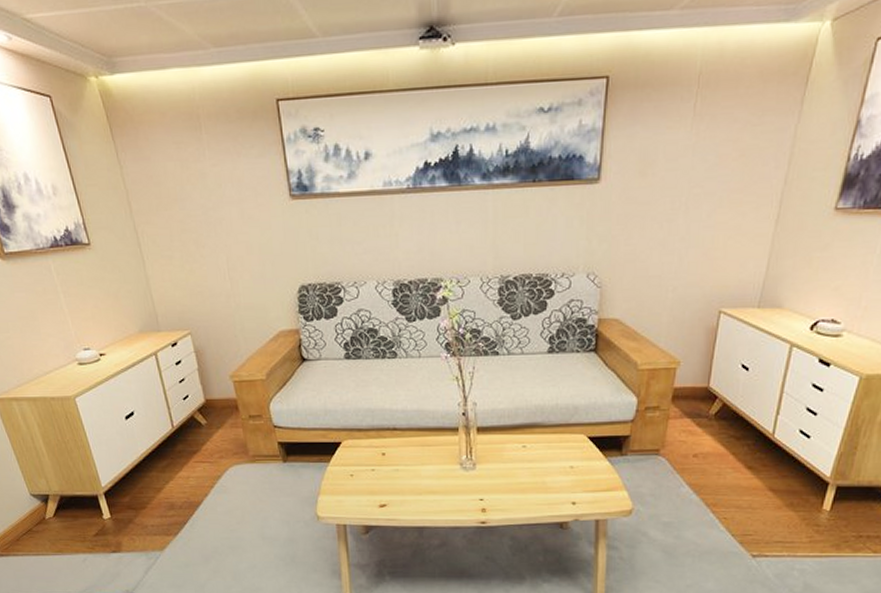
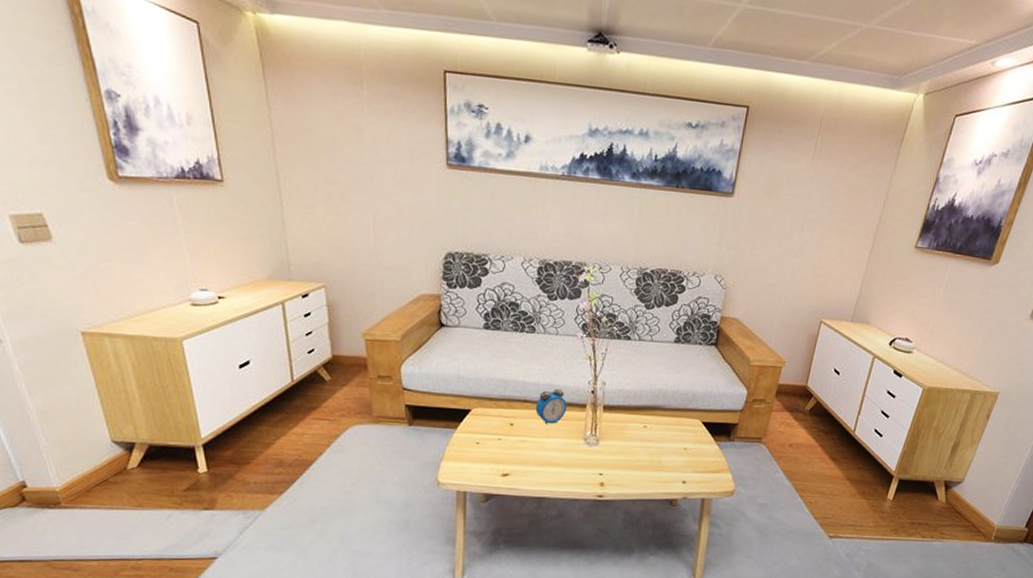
alarm clock: none [406,413,439,451] -> present [535,388,567,424]

